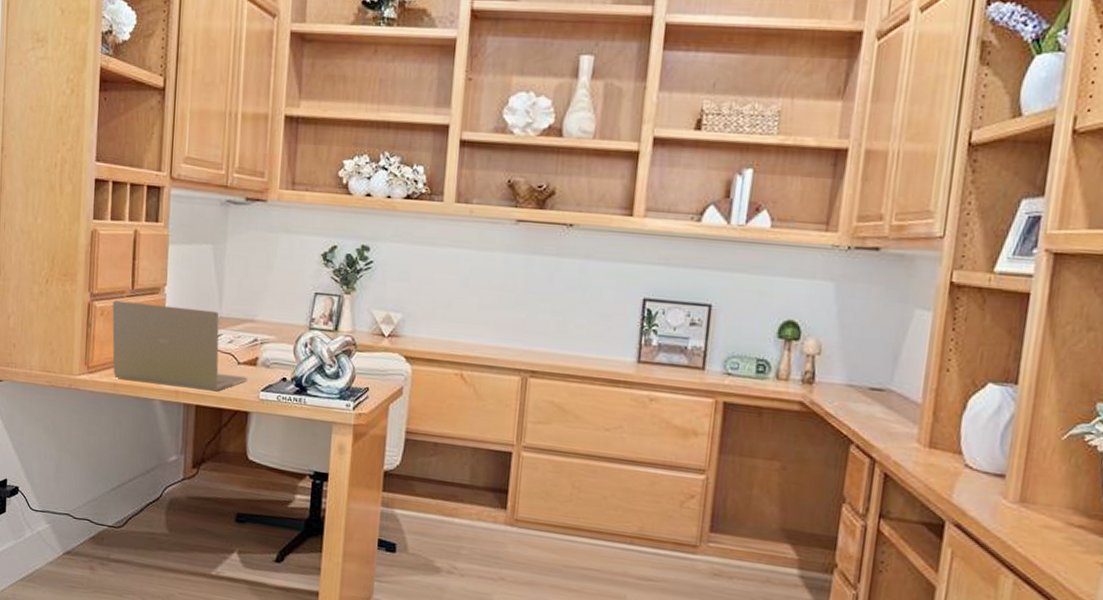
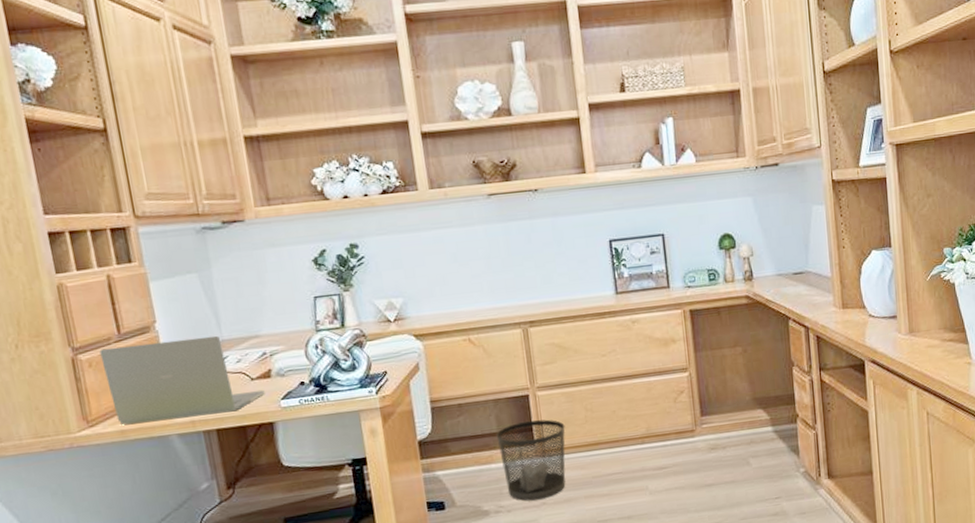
waste bin: none [466,480,545,574] -> present [496,419,566,501]

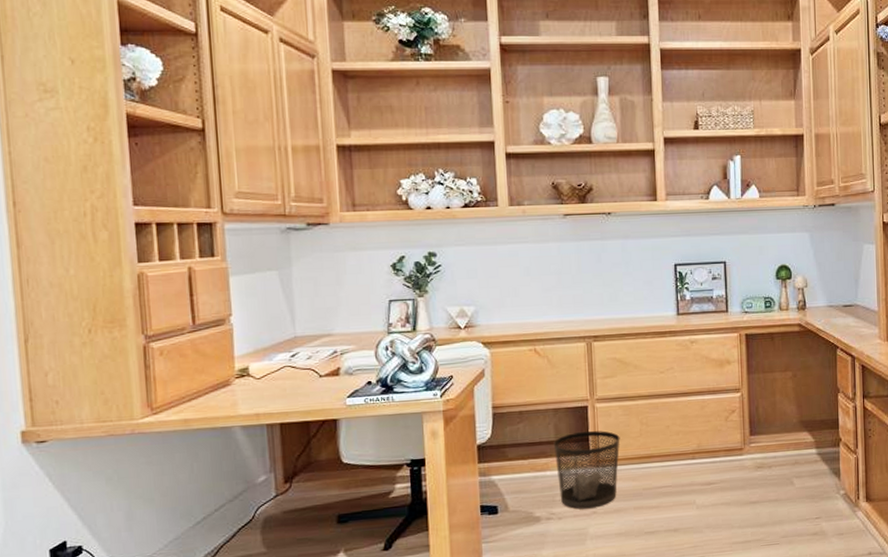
laptop: present [99,335,265,426] -> none [172,332,332,415]

